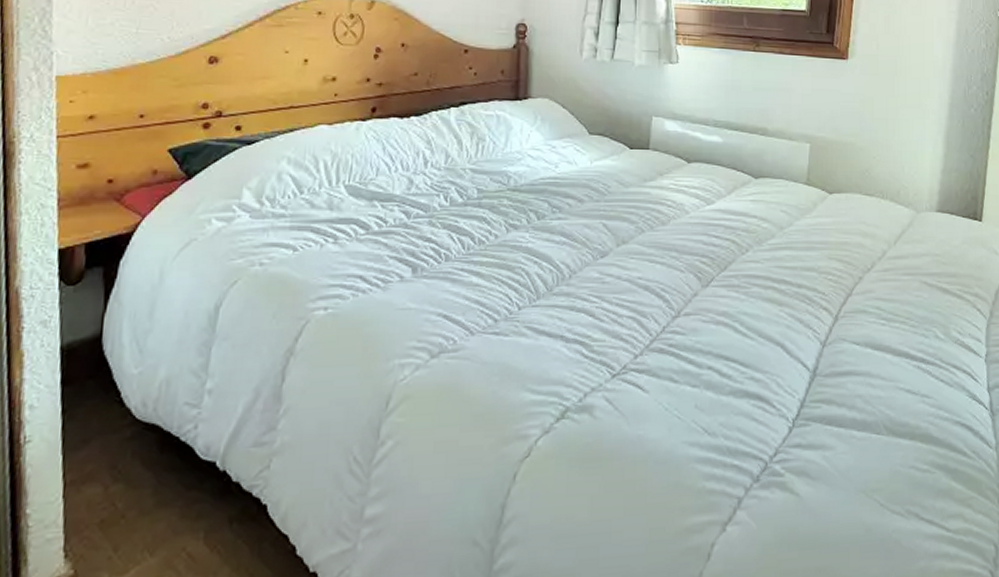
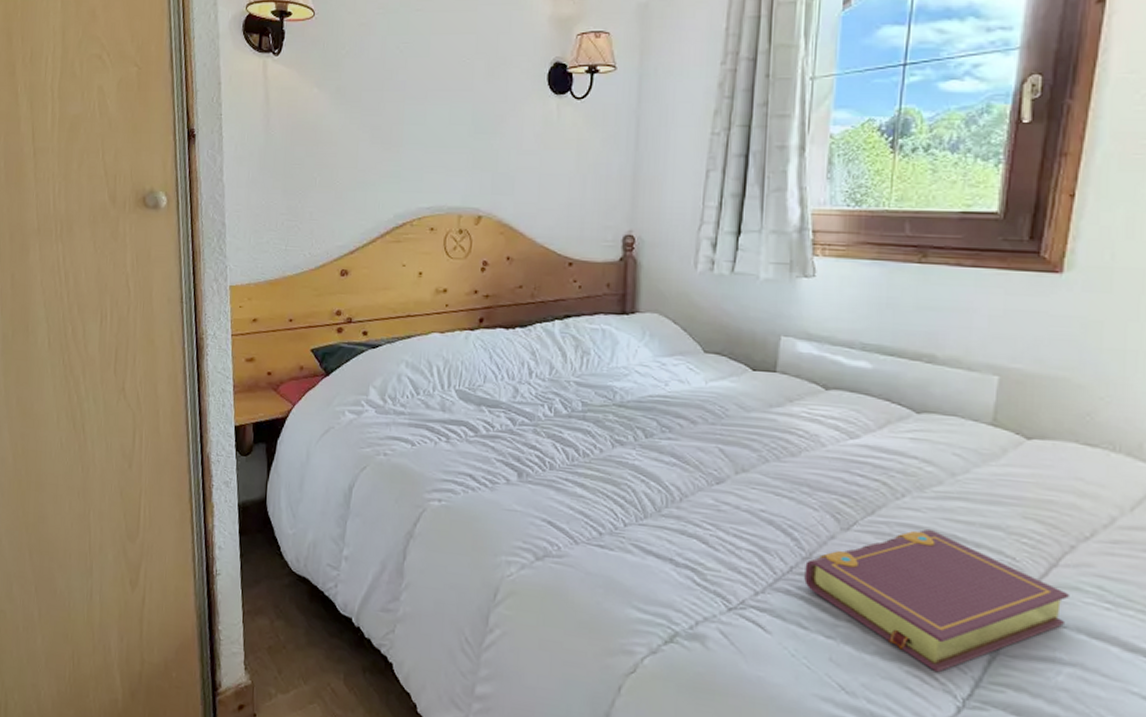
book: none [674,278,860,401] -> present [804,529,1069,673]

